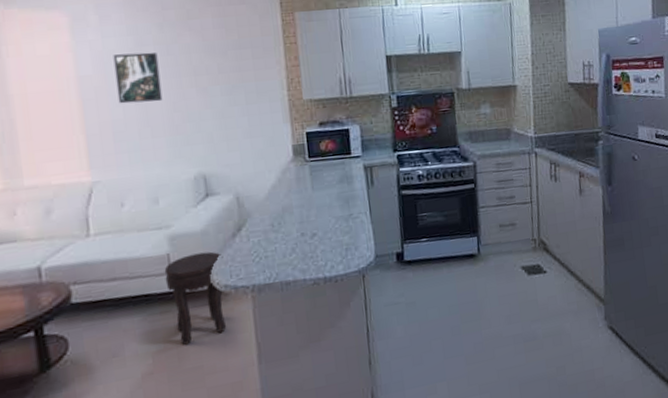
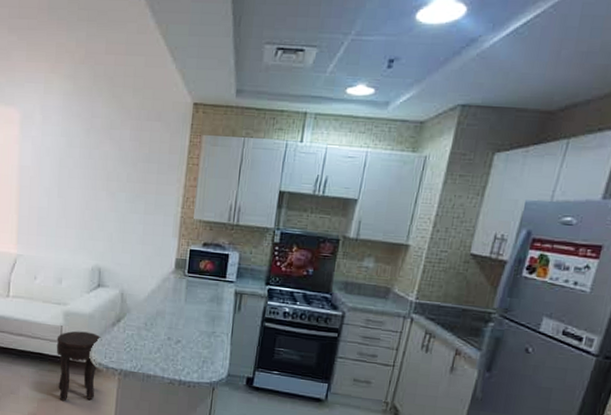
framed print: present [113,52,163,104] -> none [46,152,81,198]

